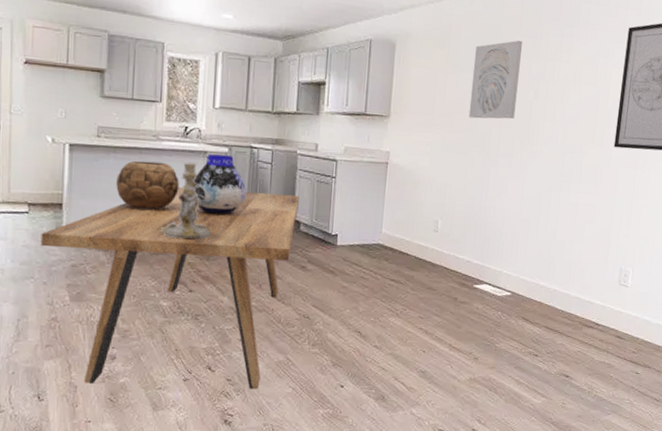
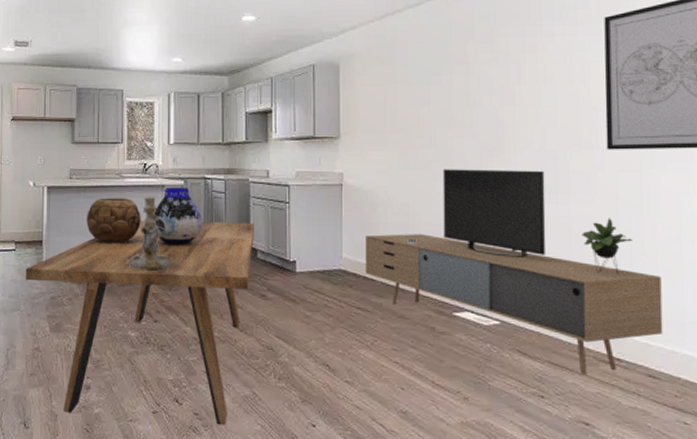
media console: none [401,154,638,336] -> present [365,169,663,374]
wall art: present [468,40,522,120] -> none [424,46,479,132]

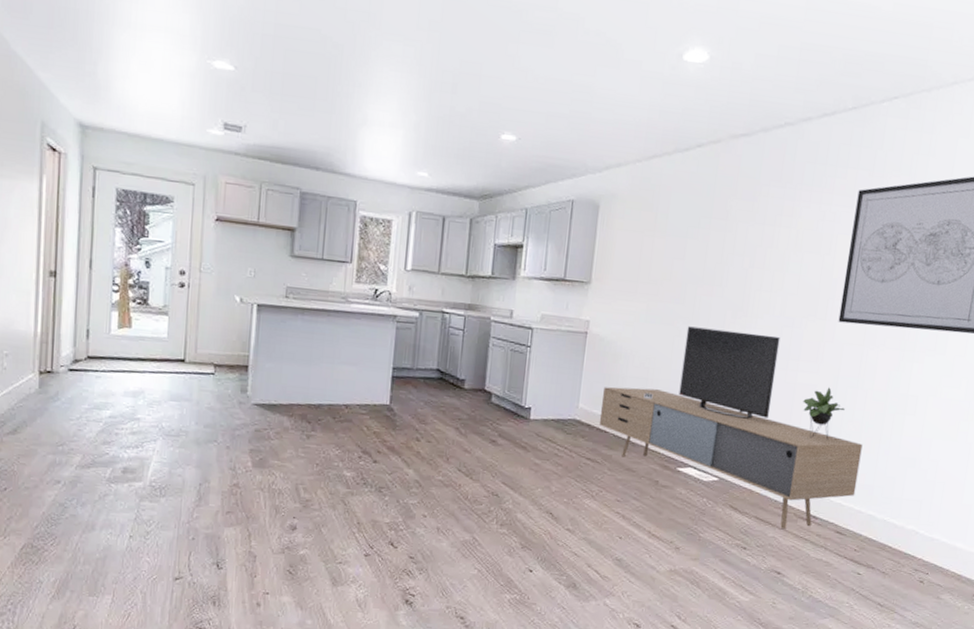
dining table: present [25,220,254,425] -> none [225,351,492,569]
decorative bowl: present [86,198,141,244] -> none [302,323,367,376]
candlestick: present [127,196,173,271] -> none [347,326,399,408]
vase: present [153,187,203,245] -> none [381,318,437,382]

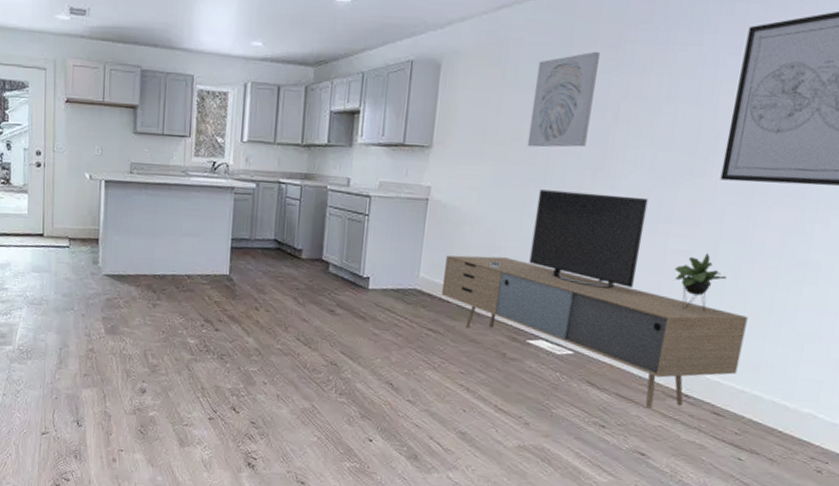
wall art: none [676,202,738,289] -> present [527,51,600,148]

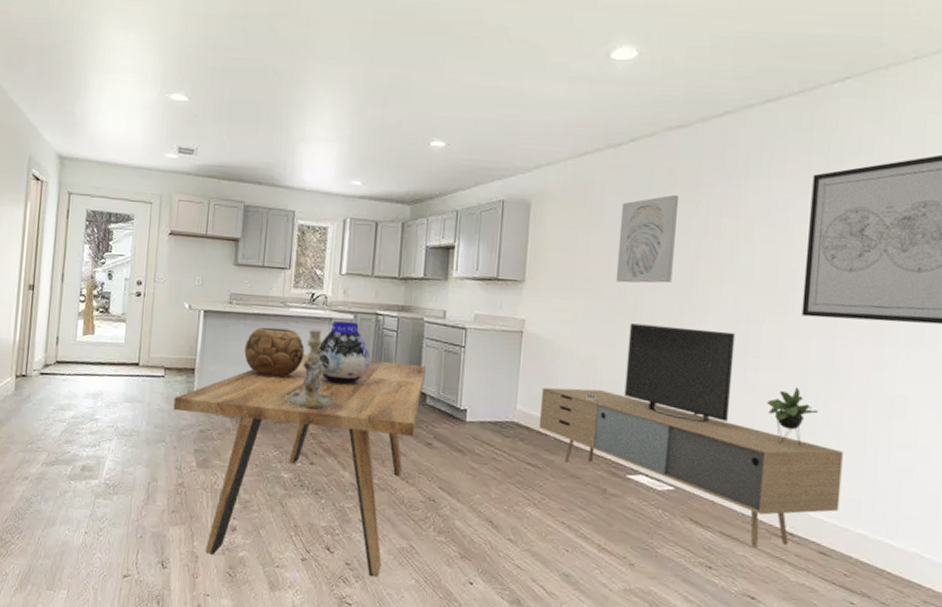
dining table: none [79,223,329,435] -> present [173,354,426,577]
decorative bowl: none [147,197,207,247] -> present [244,327,305,377]
candlestick: none [189,198,238,278] -> present [285,328,335,410]
vase: none [220,190,274,253] -> present [318,321,371,384]

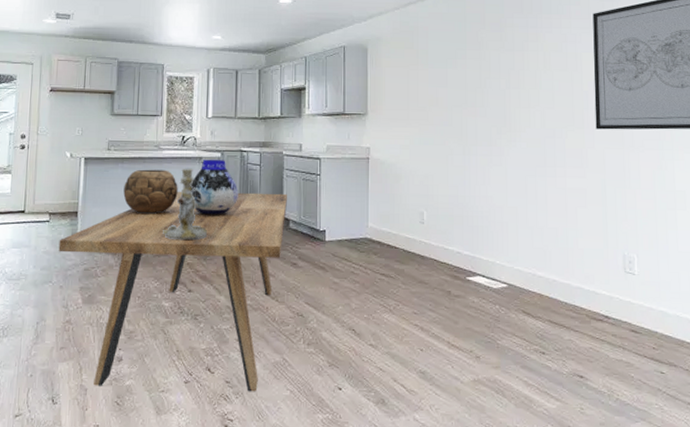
media console: present [538,323,843,547] -> none [388,145,643,331]
wall art: present [615,194,678,284] -> none [443,34,489,111]

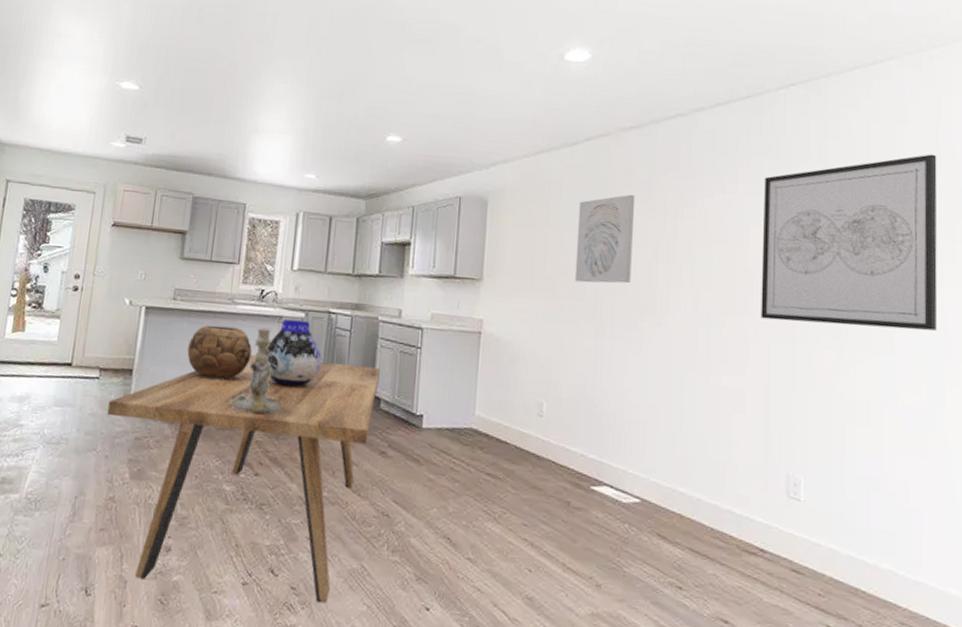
wall art: none [443,34,489,111] -> present [574,194,634,284]

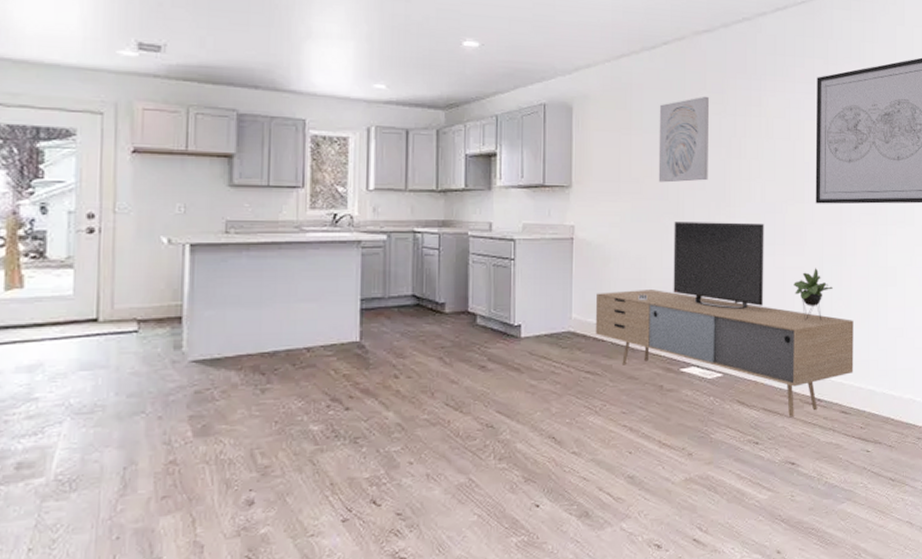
dining table: present [107,354,380,603] -> none [154,283,474,540]
decorative bowl: present [187,325,252,380] -> none [250,257,329,316]
candlestick: present [230,327,283,415] -> none [308,254,371,347]
vase: present [266,319,323,387] -> none [346,243,411,313]
media console: none [498,324,810,564] -> present [595,221,854,417]

